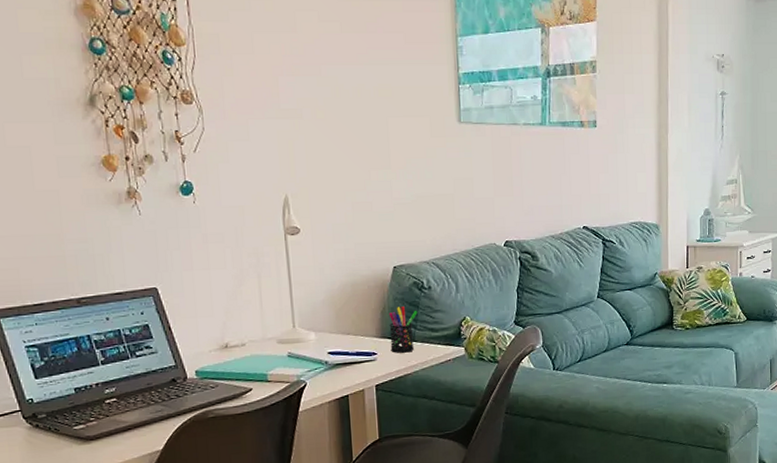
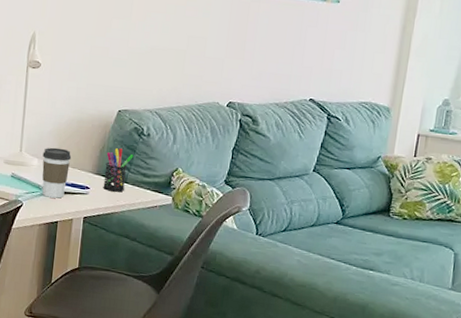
coffee cup: none [319,316,352,371] -> present [42,147,72,199]

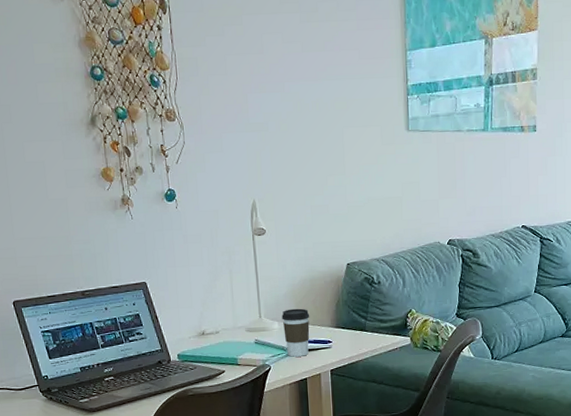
pen holder: present [103,148,134,193] -> none [342,300,368,342]

